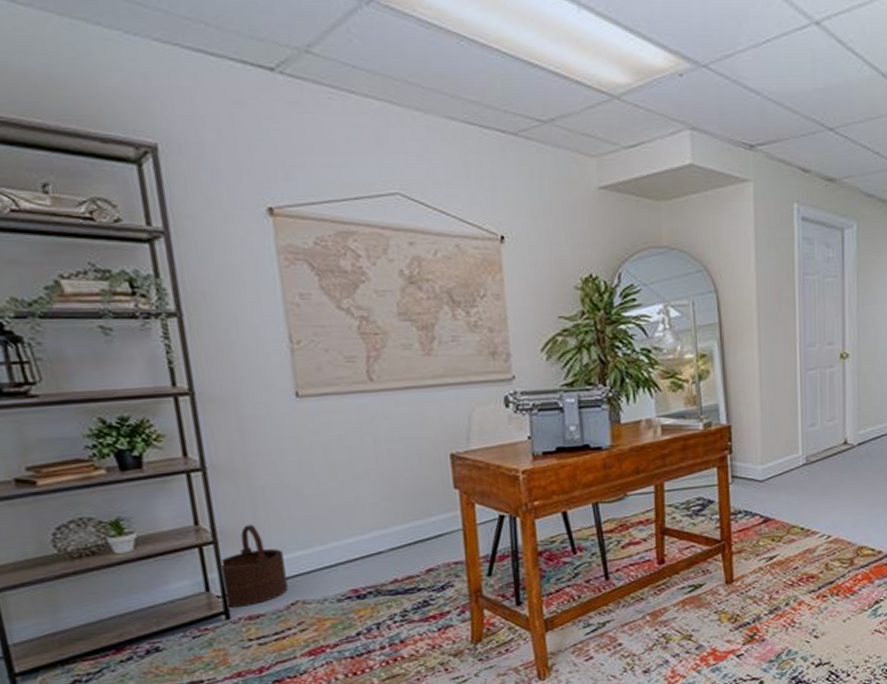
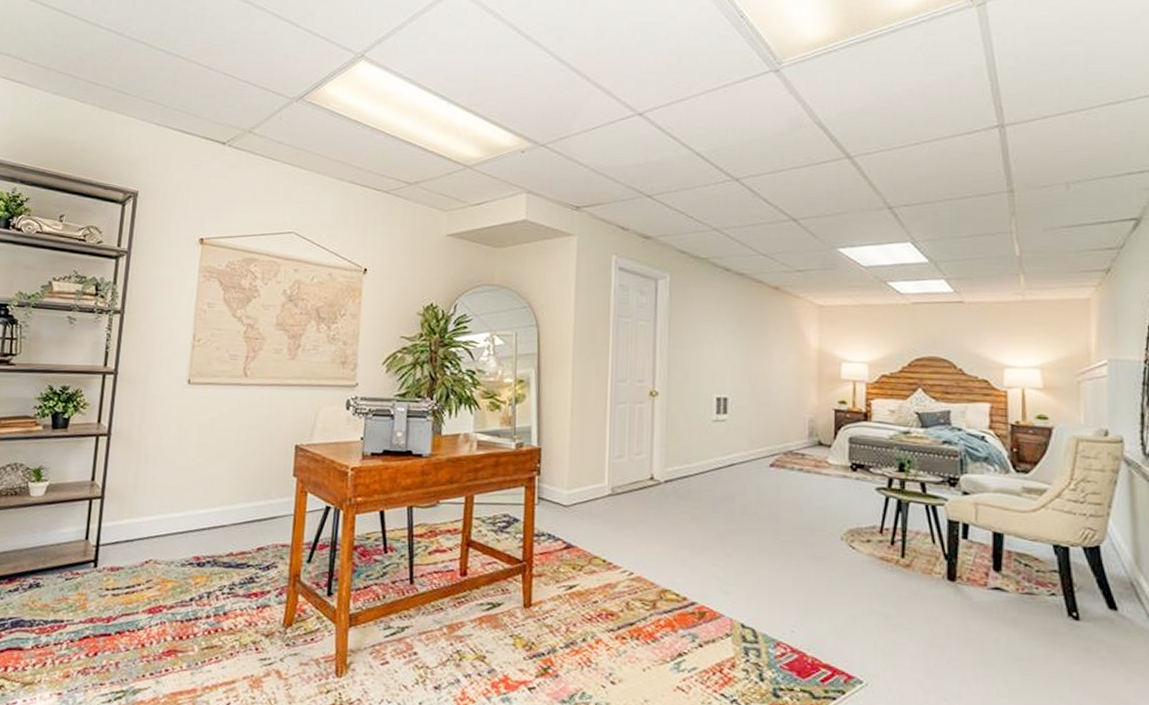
wooden bucket: present [219,524,288,608] -> none [97,486,149,558]

